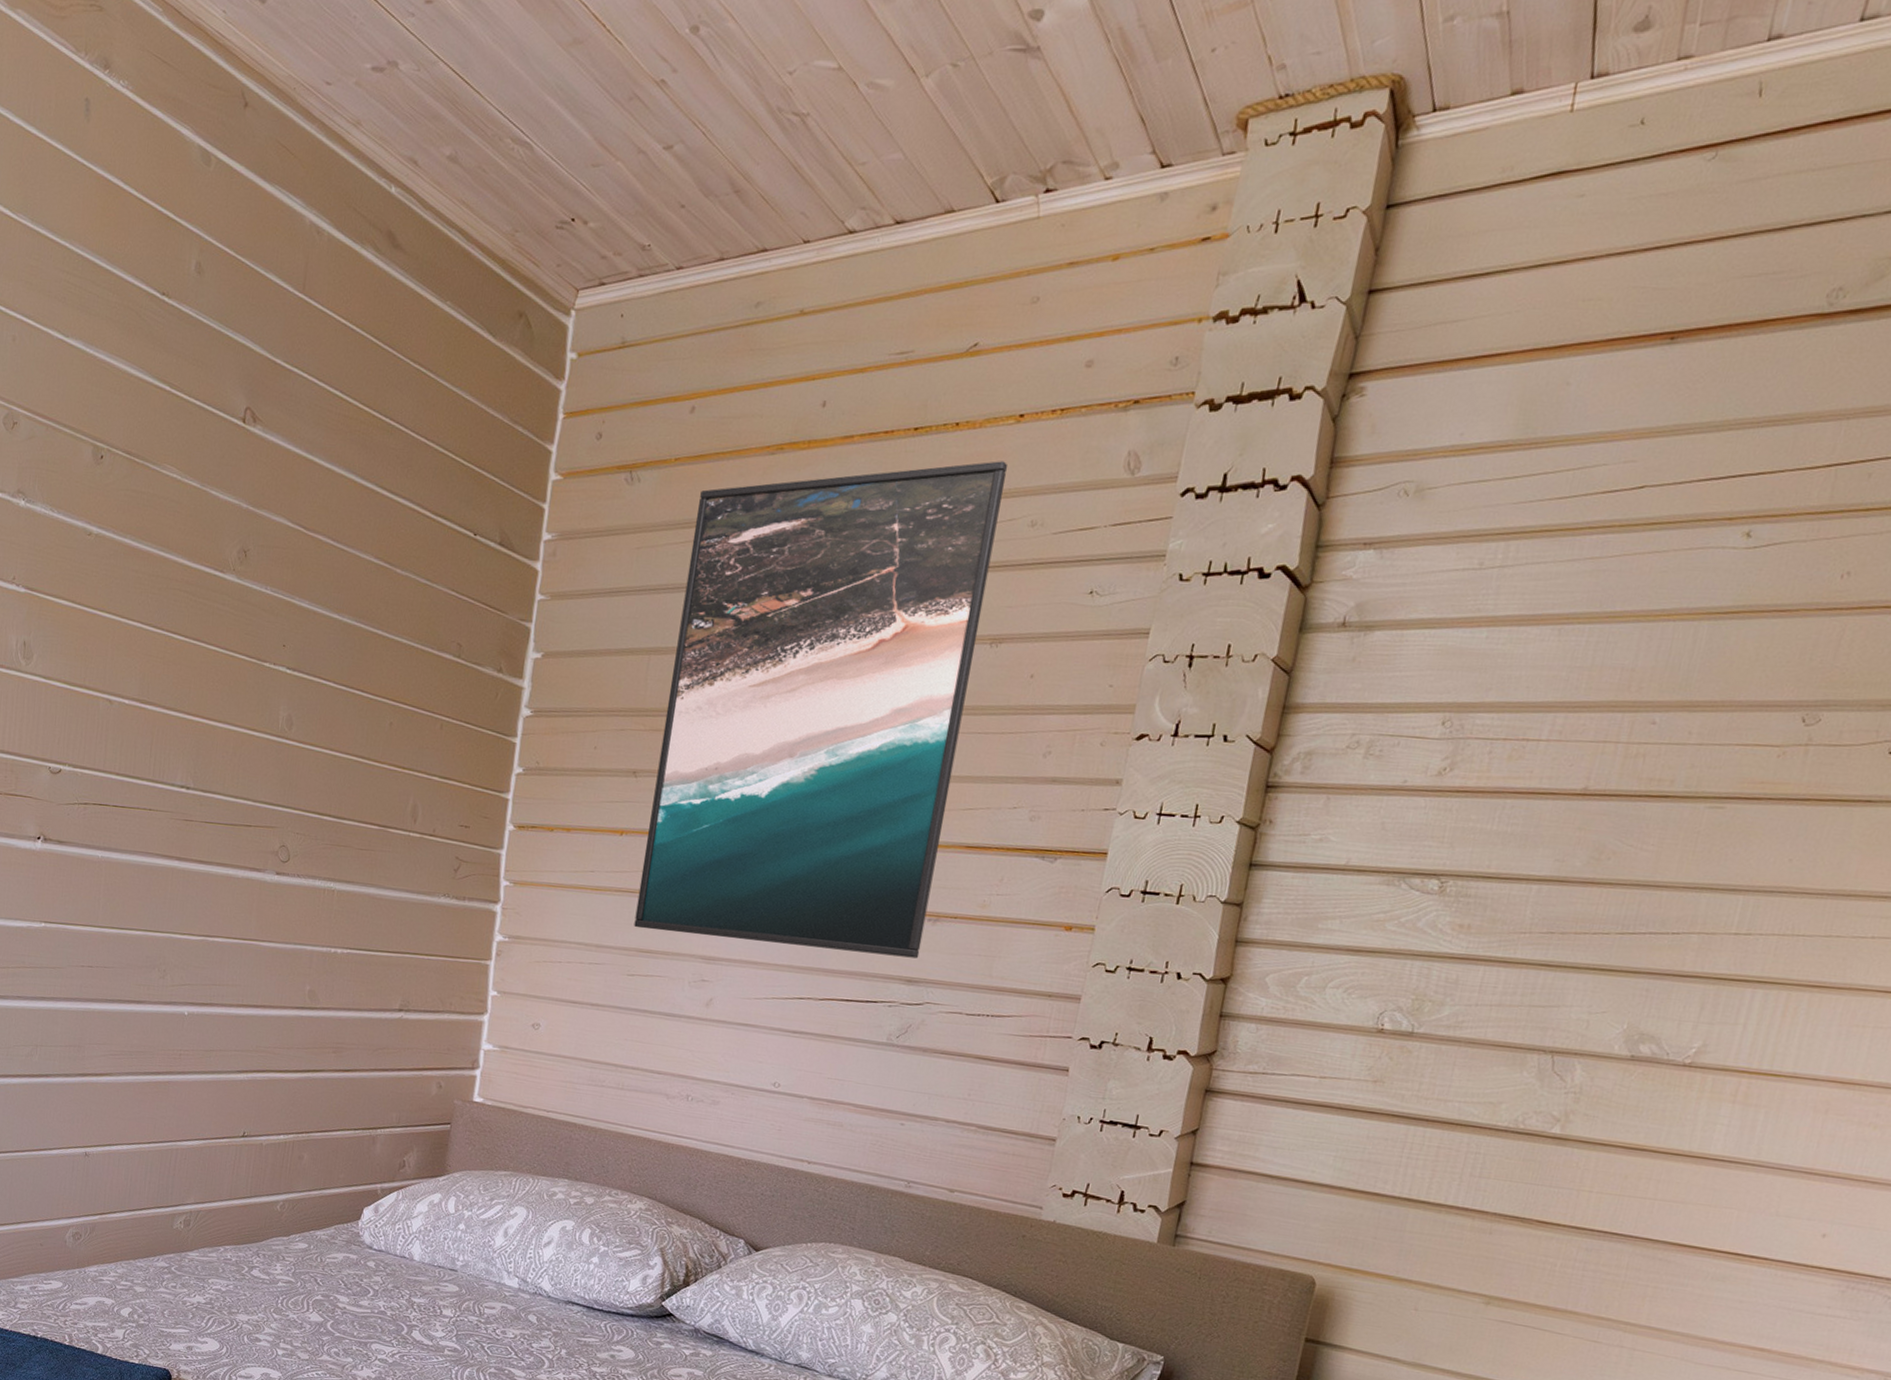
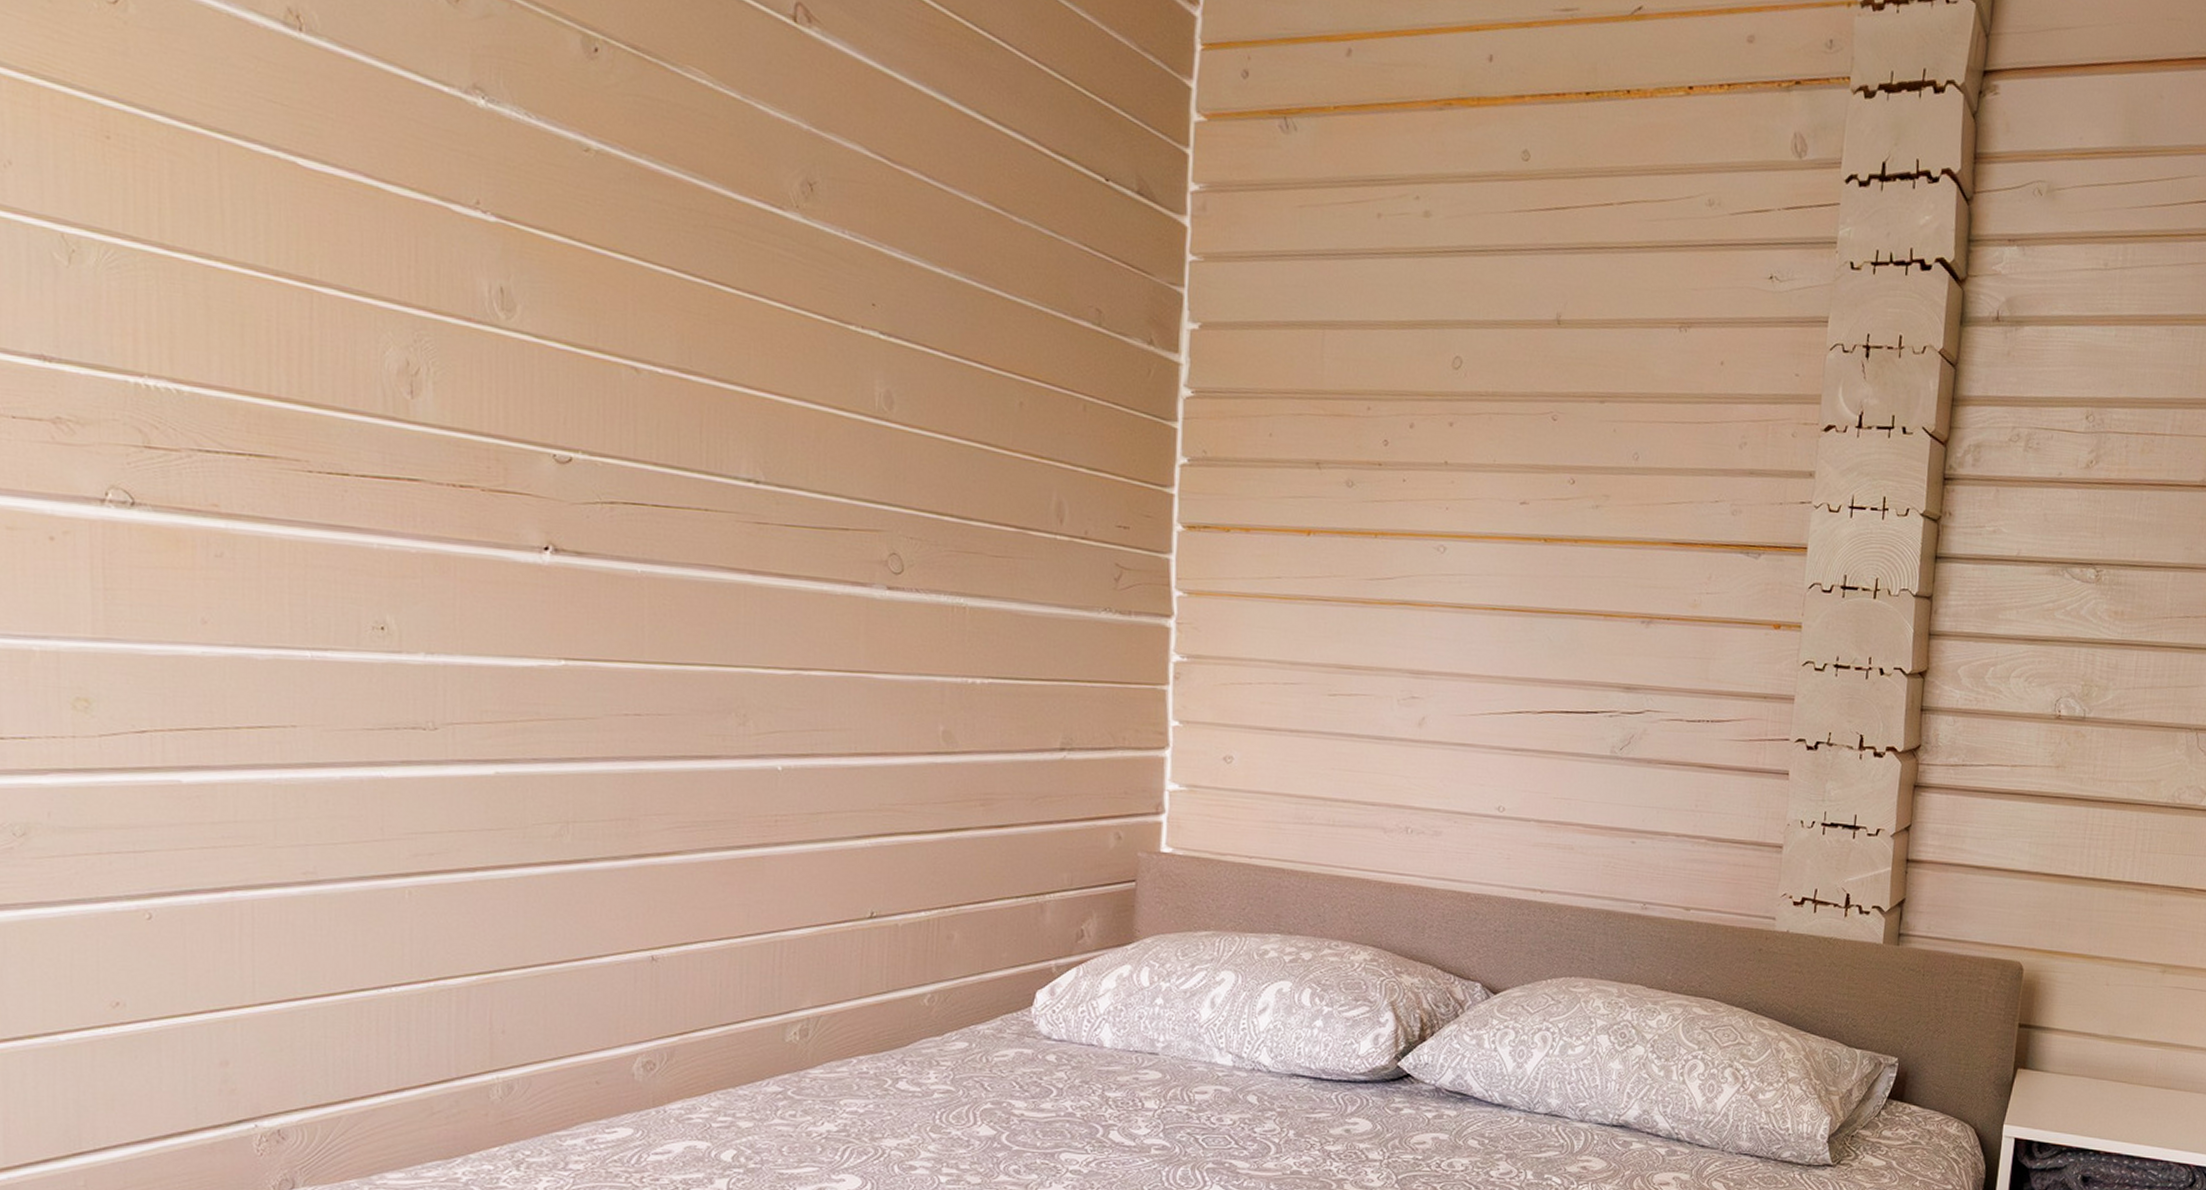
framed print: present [634,461,1008,959] -> none [1331,134,1682,664]

